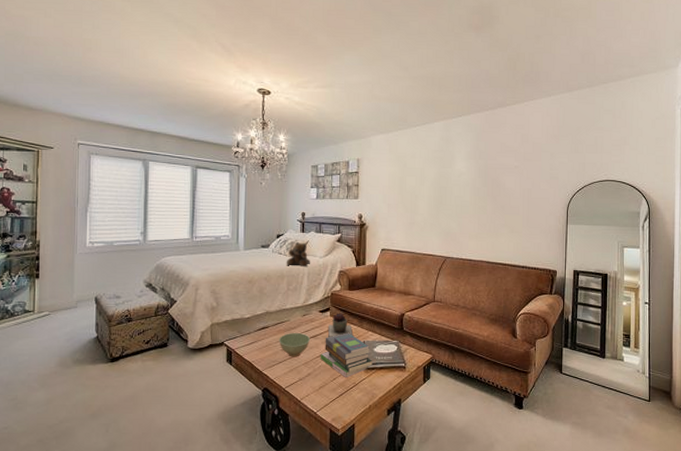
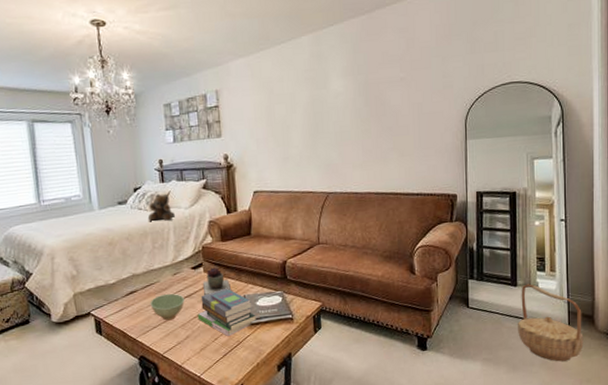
basket: none [604,357,662,432] -> present [518,283,584,362]

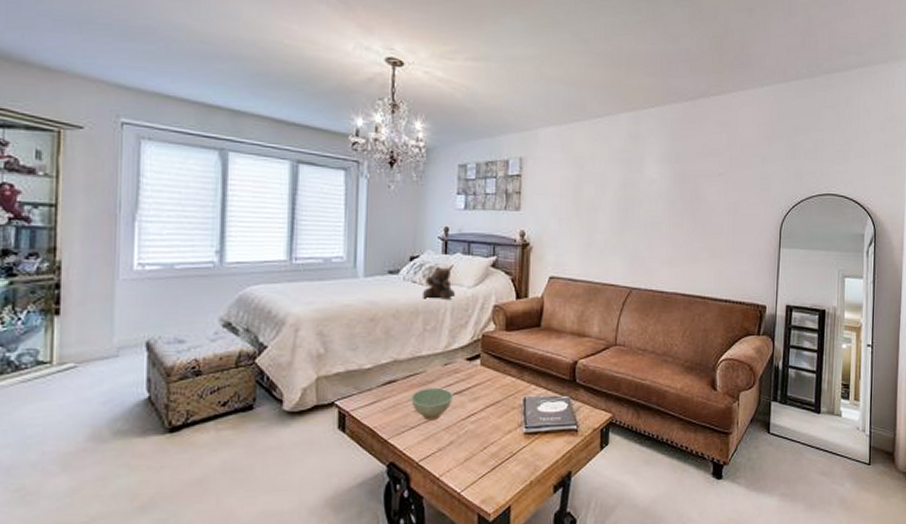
books: present [197,288,256,337] -> none [466,386,536,447]
succulent plant: present [203,267,232,296] -> none [478,361,511,394]
basket: present [518,283,584,362] -> none [818,412,883,502]

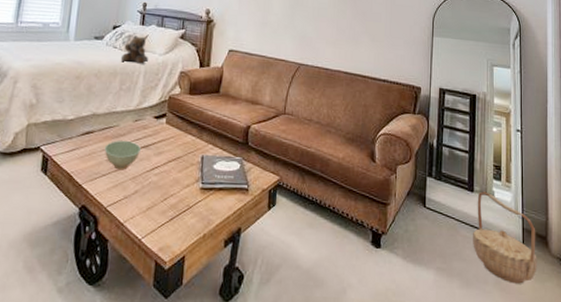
basket: none [818,412,883,502] -> present [473,191,537,284]

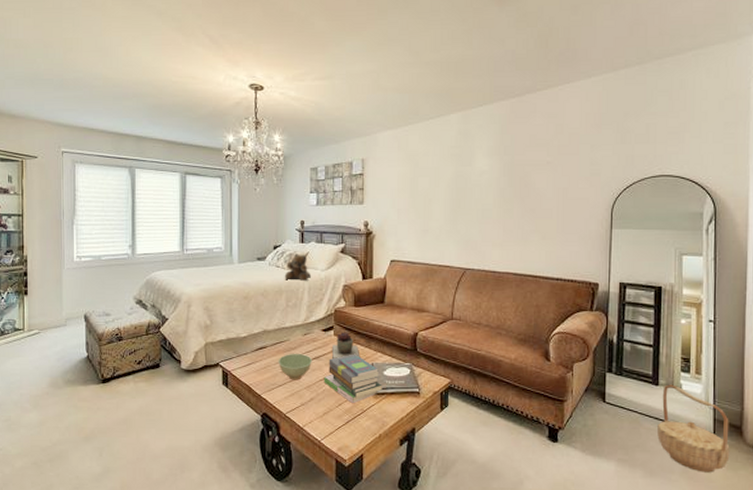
books: none [150,144,211,199] -> present [323,354,382,404]
succulent plant: none [162,120,191,149] -> present [332,332,361,360]

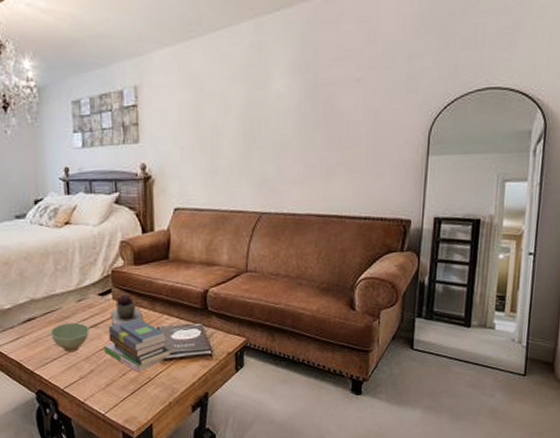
teddy bear: present [284,254,311,282] -> none [49,208,81,241]
basket: present [657,384,730,473] -> none [466,325,542,412]

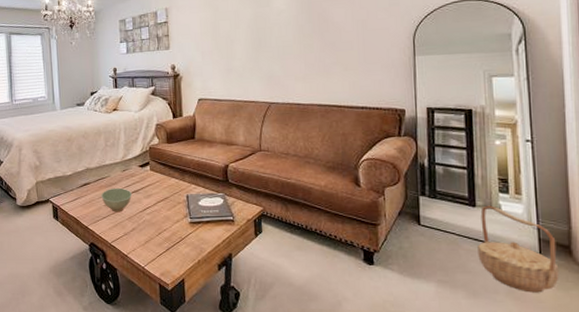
books: present [103,318,170,373] -> none [143,186,198,233]
succulent plant: present [111,294,144,326] -> none [149,167,176,192]
basket: none [466,325,542,412] -> present [478,205,559,293]

